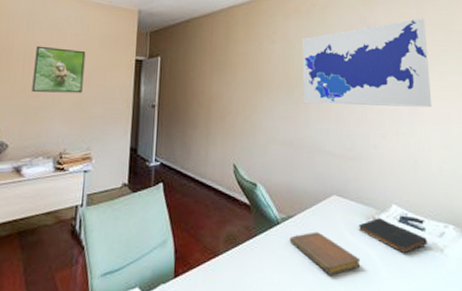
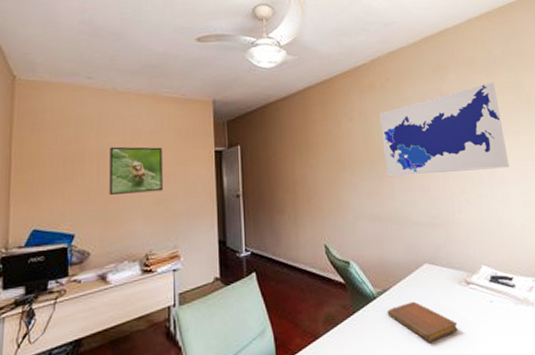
book: present [359,218,427,253] -> none [453,280,519,311]

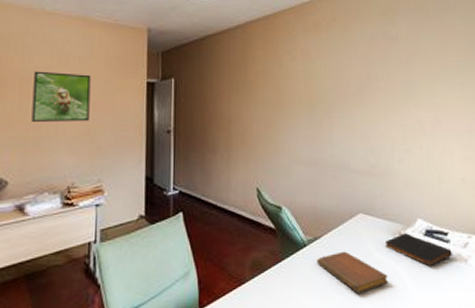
map: present [380,82,510,177] -> none [324,29,454,121]
book: none [453,280,519,311] -> present [386,233,452,266]

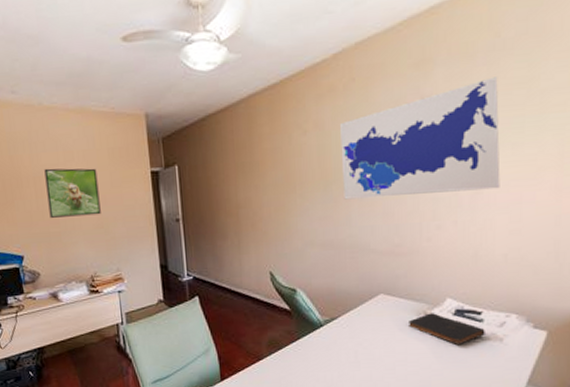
notebook: present [317,251,388,293] -> none [334,331,410,370]
map: none [324,29,454,121] -> present [340,77,500,200]

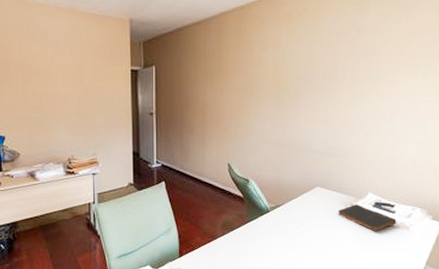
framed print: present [44,168,101,218] -> none [32,59,83,104]
map: present [340,77,500,200] -> none [292,19,415,108]

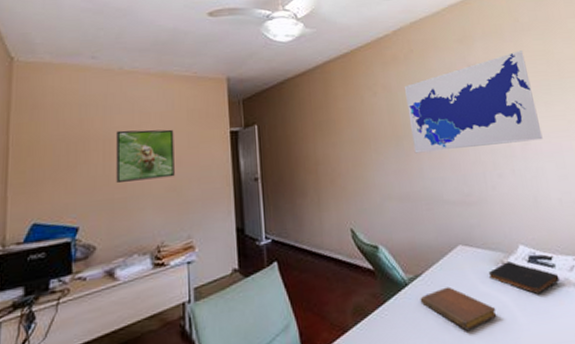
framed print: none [32,59,83,104] -> present [116,129,175,182]
notebook: none [277,217,338,250] -> present [420,286,497,331]
map: none [292,19,415,108] -> present [405,50,543,154]

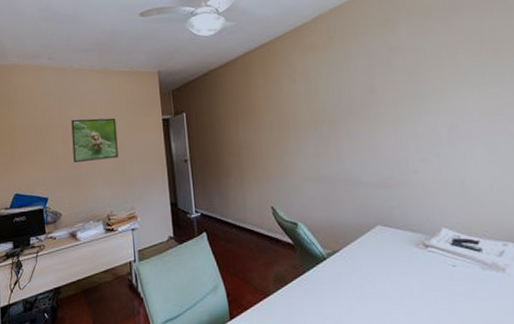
map: present [405,50,543,154] -> none [324,30,473,138]
notebook: present [420,286,497,331] -> none [338,263,416,305]
book: present [489,261,560,294] -> none [409,243,486,276]

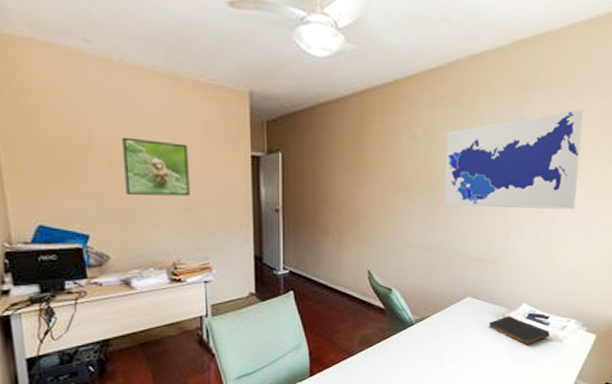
map: none [324,30,473,138] -> present [444,109,584,210]
book: none [409,243,486,276] -> present [489,316,550,344]

